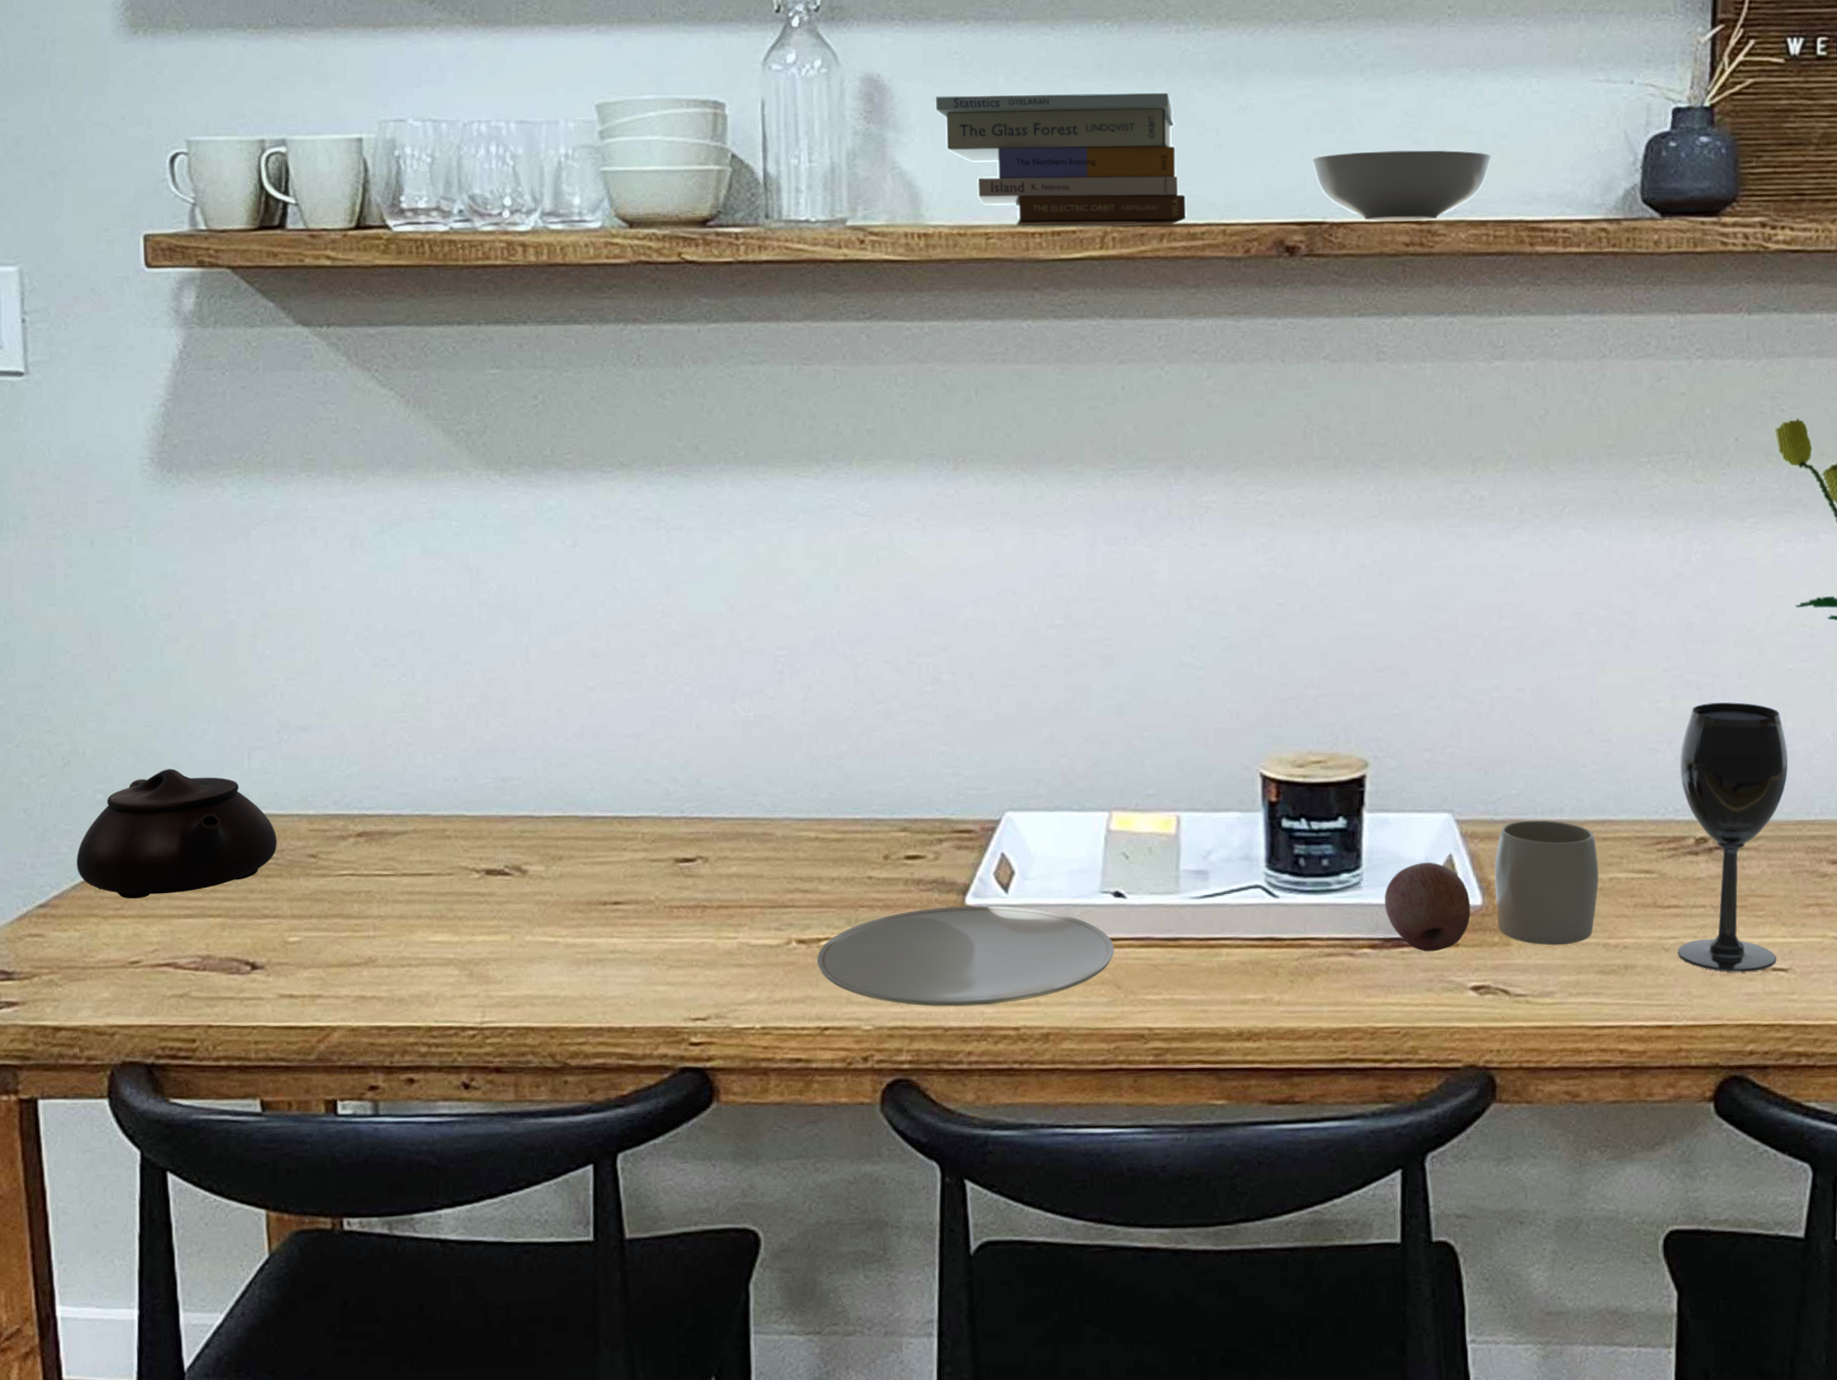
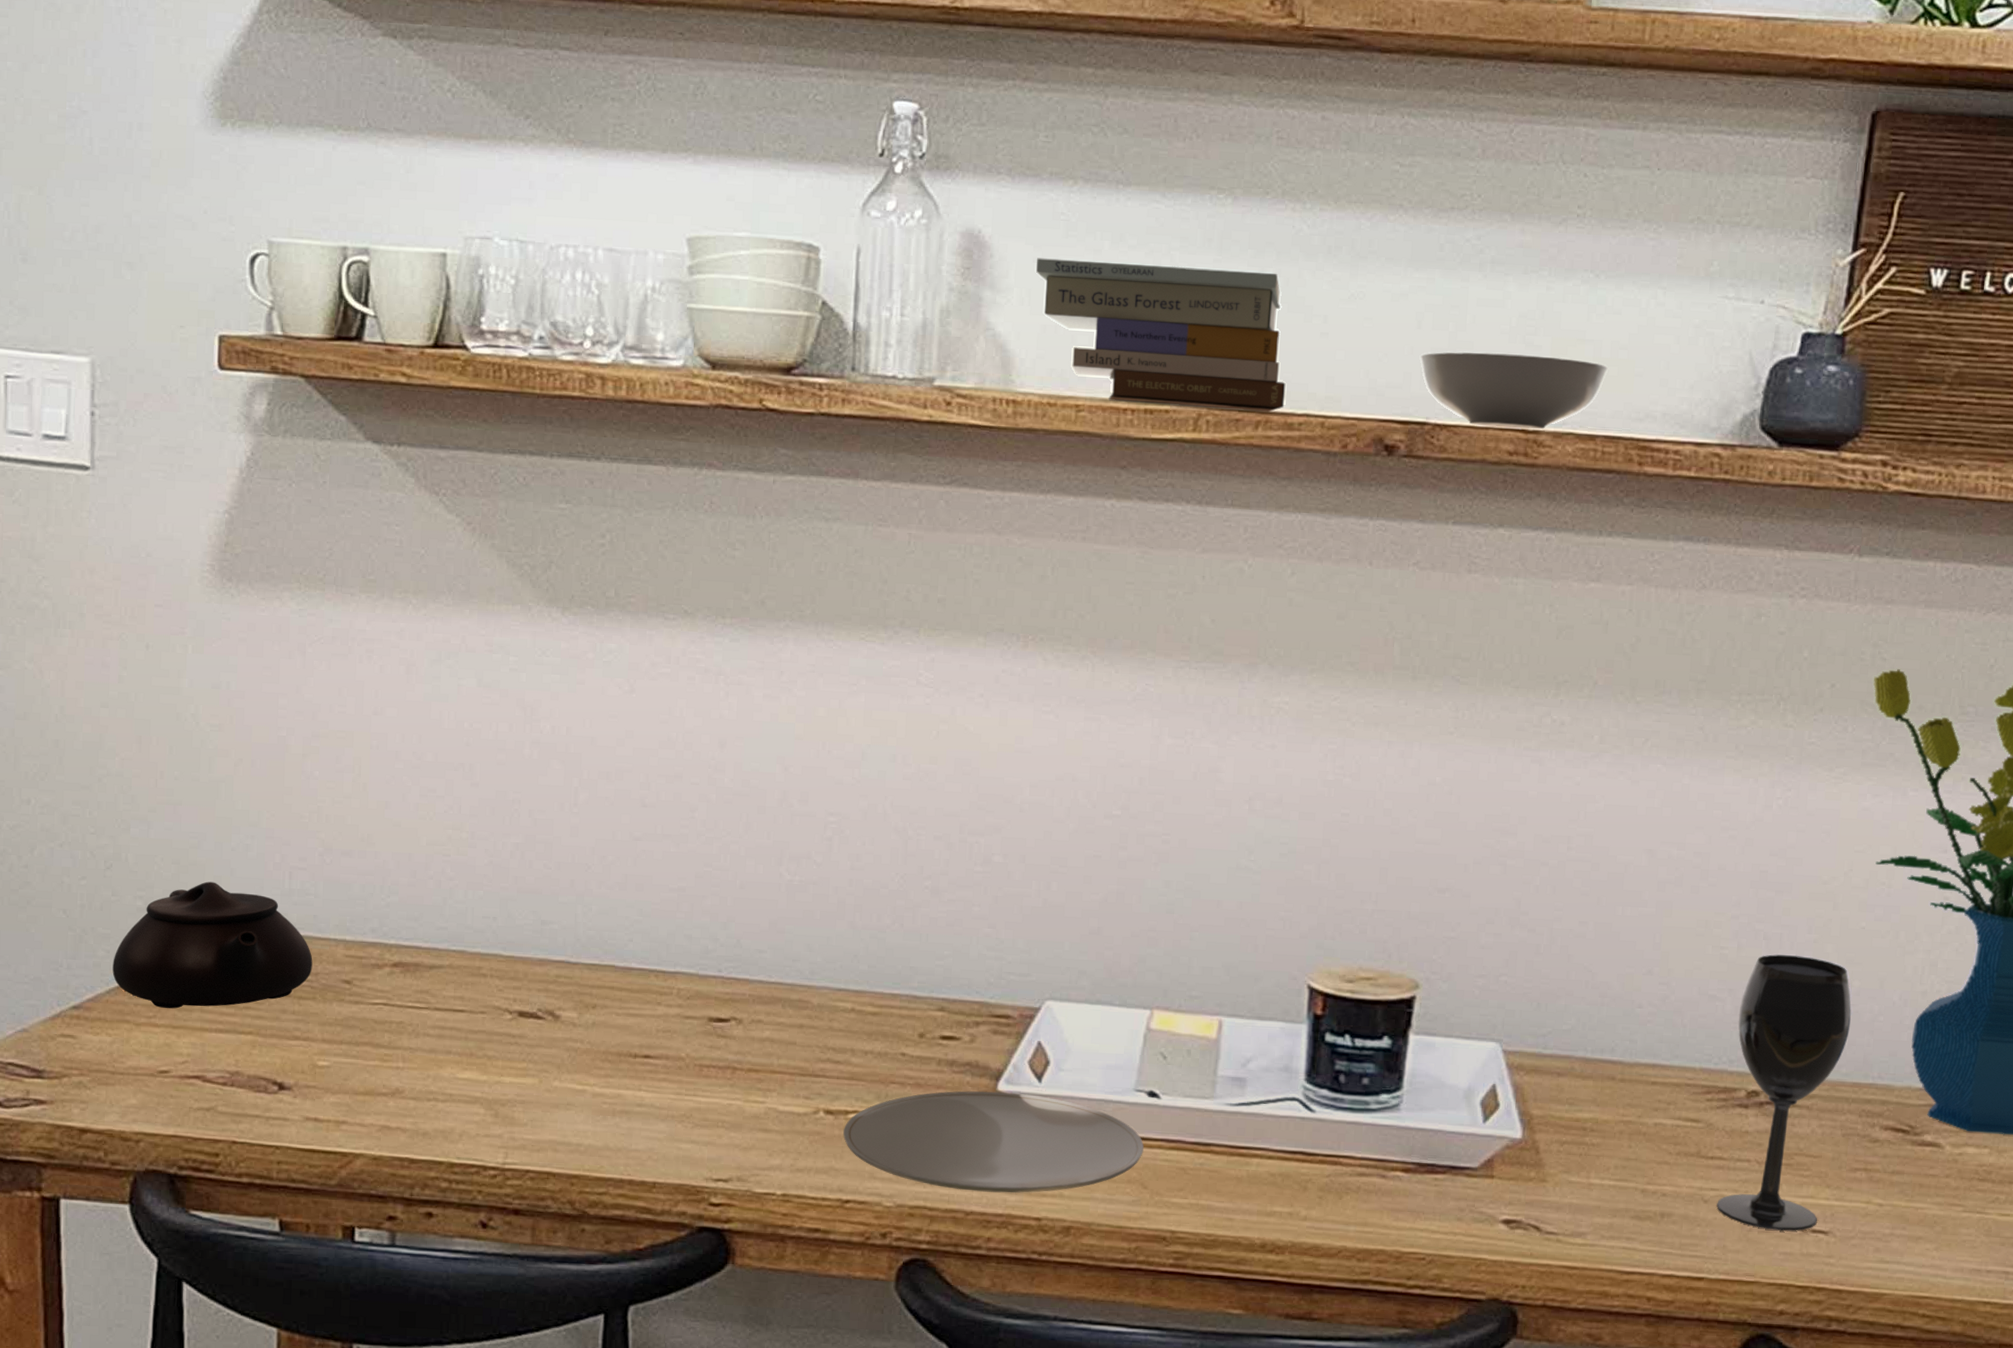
fruit: present [1385,862,1471,952] -> none [1422,1090,1510,1181]
mug: present [1494,820,1599,946] -> none [1535,1057,1645,1187]

